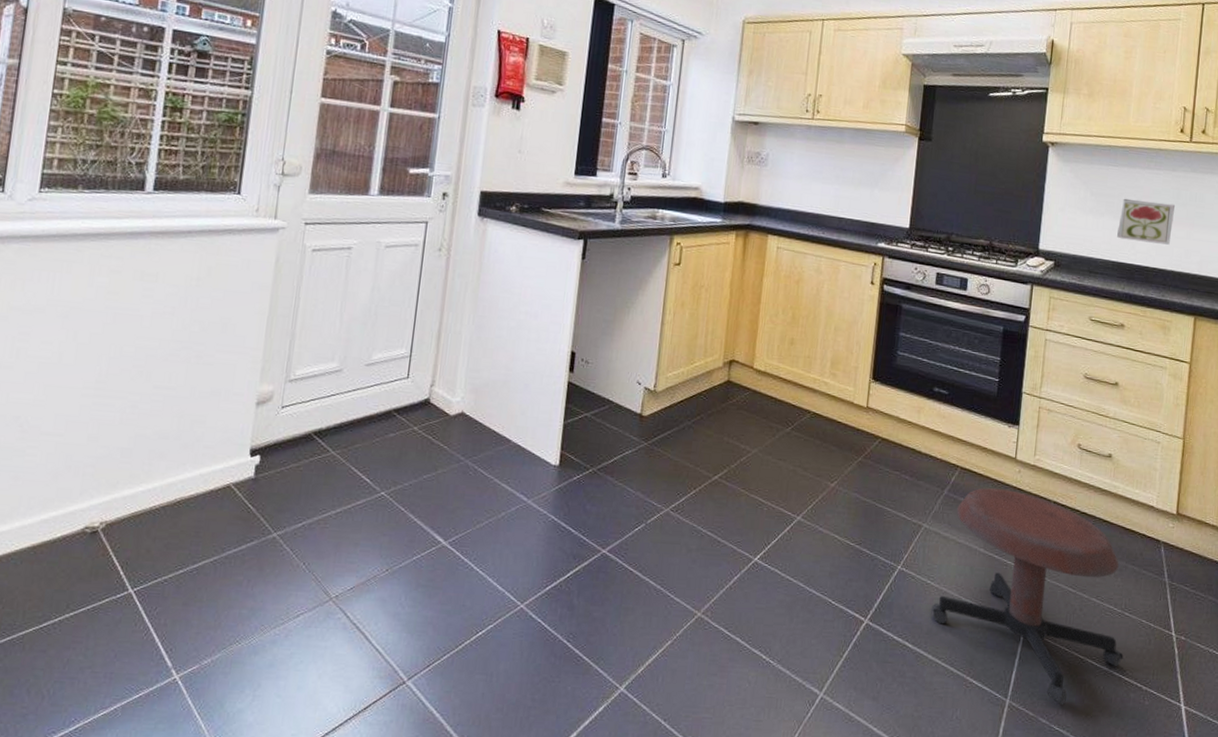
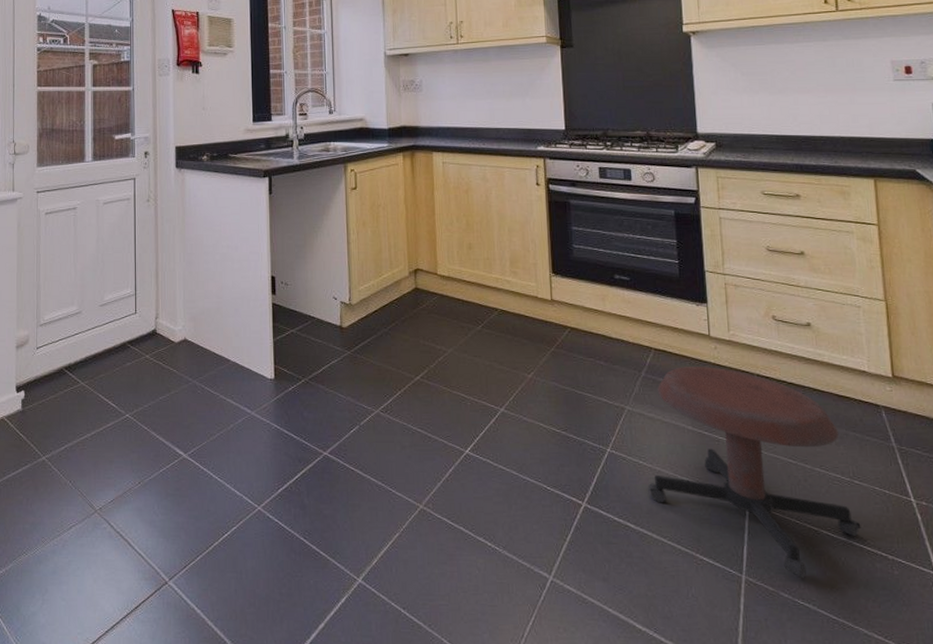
decorative tile: present [1117,198,1175,245] -> none [775,72,834,113]

